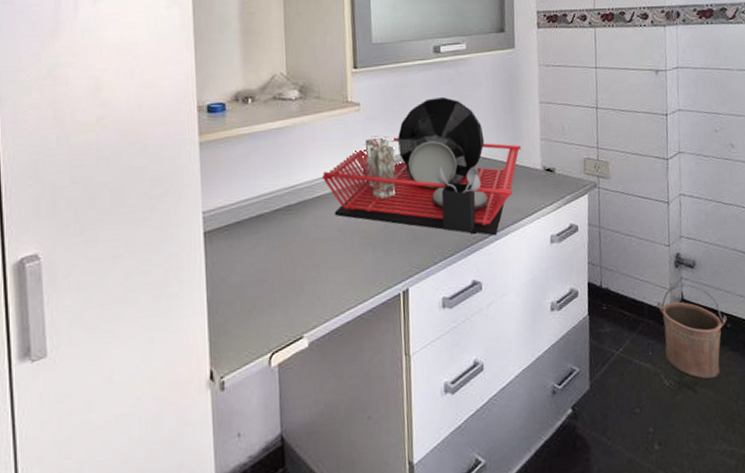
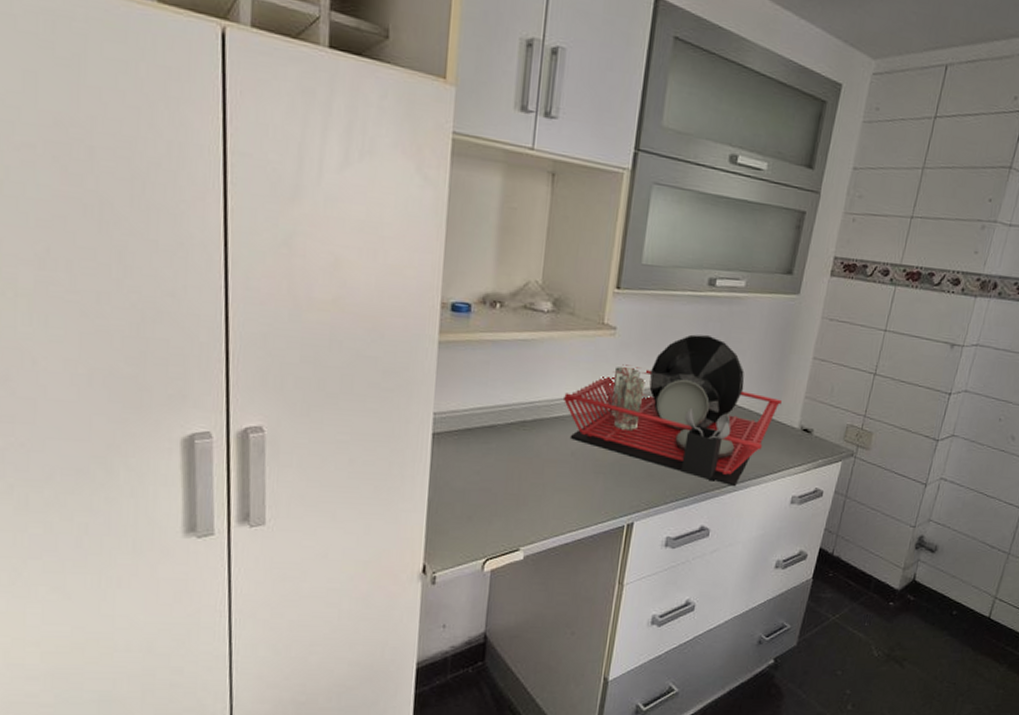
bucket: present [657,284,727,380] -> none [881,565,955,658]

